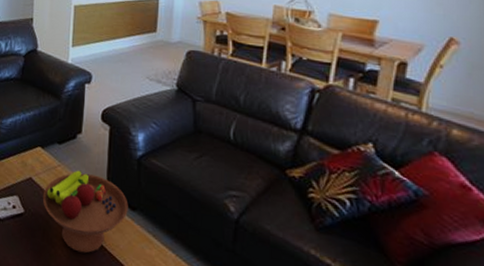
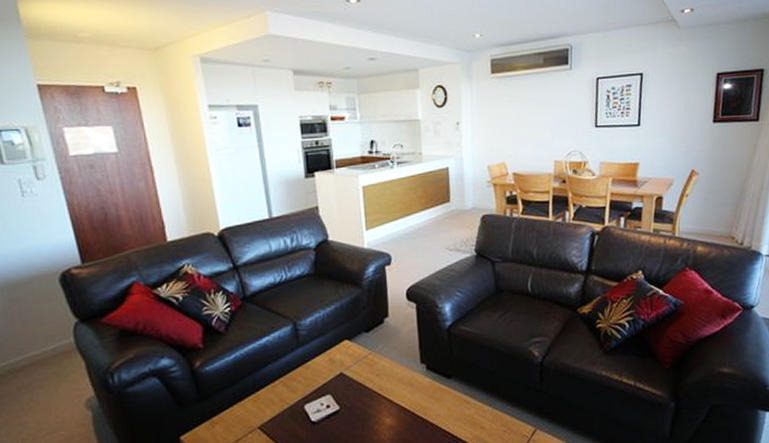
fruit bowl: present [42,170,128,254] -> none [356,353,444,432]

